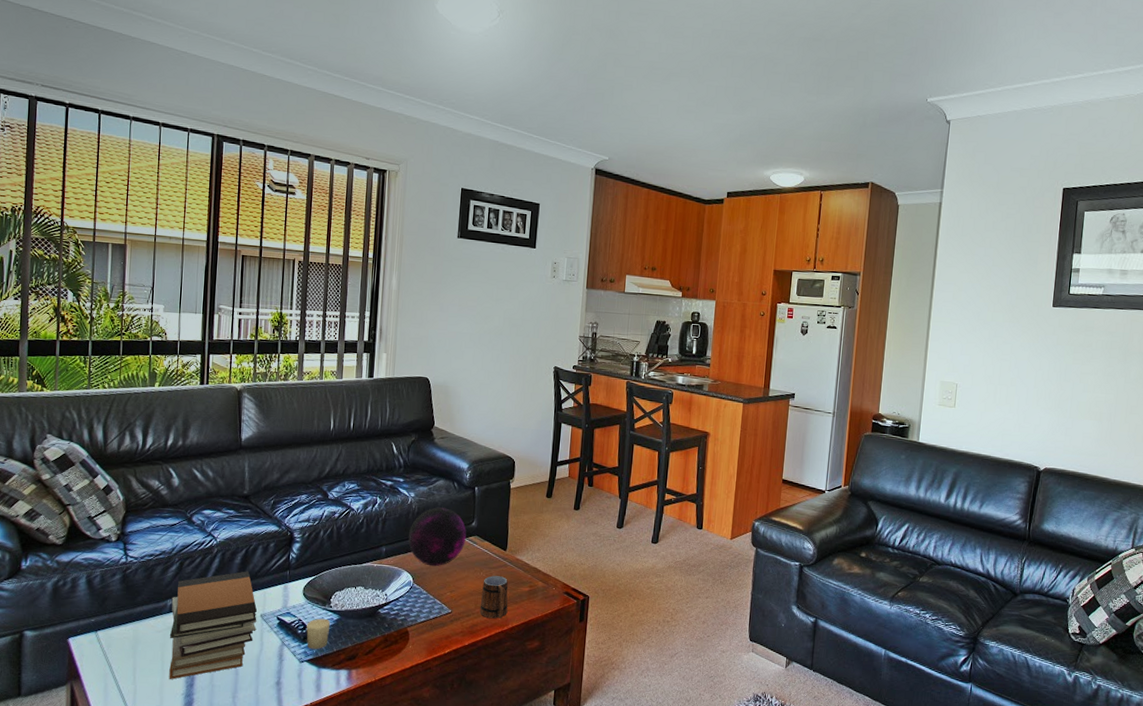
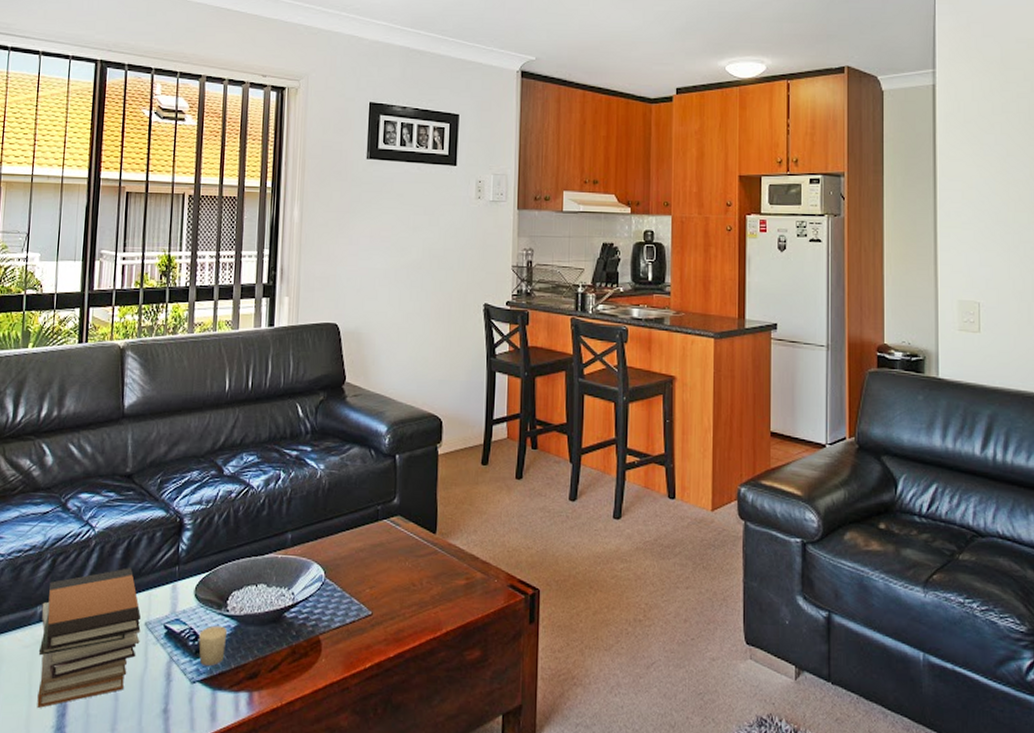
decorative orb: present [408,507,466,567] -> none [317,481,387,556]
mug: present [479,575,508,619] -> none [406,566,441,622]

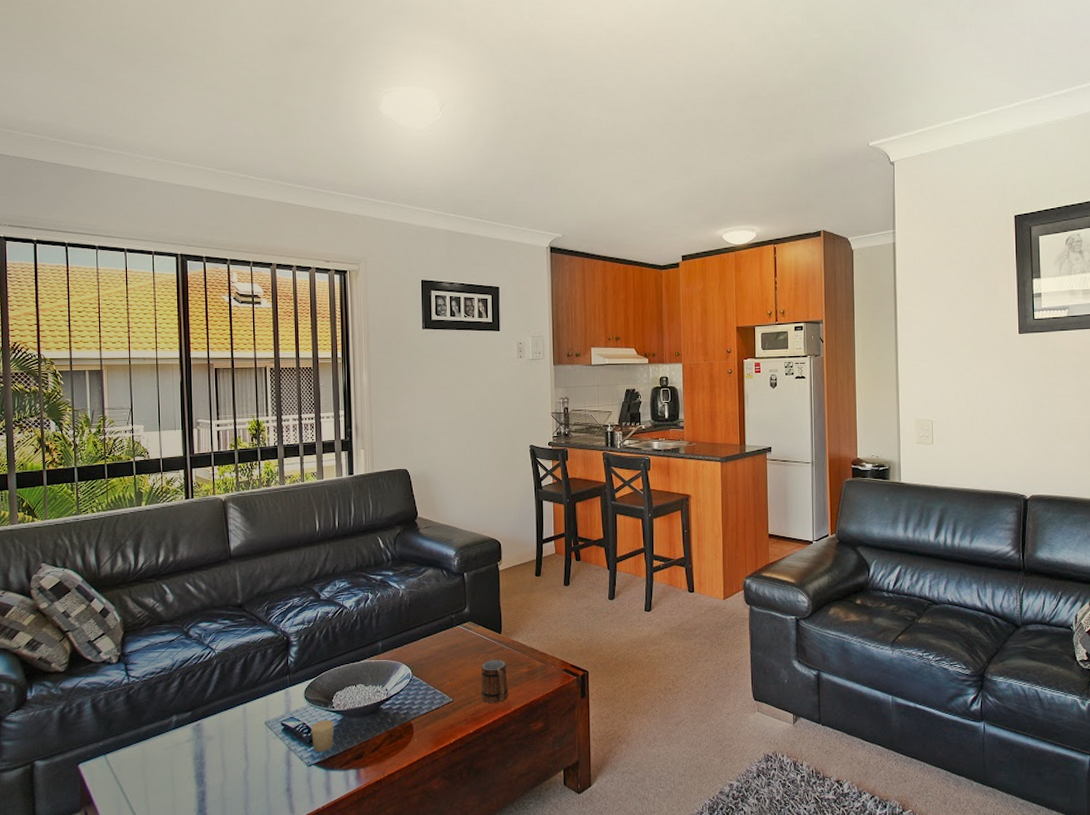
book stack: present [37,568,142,708] -> none [176,680,262,796]
mug: none [406,566,441,622] -> present [480,660,509,704]

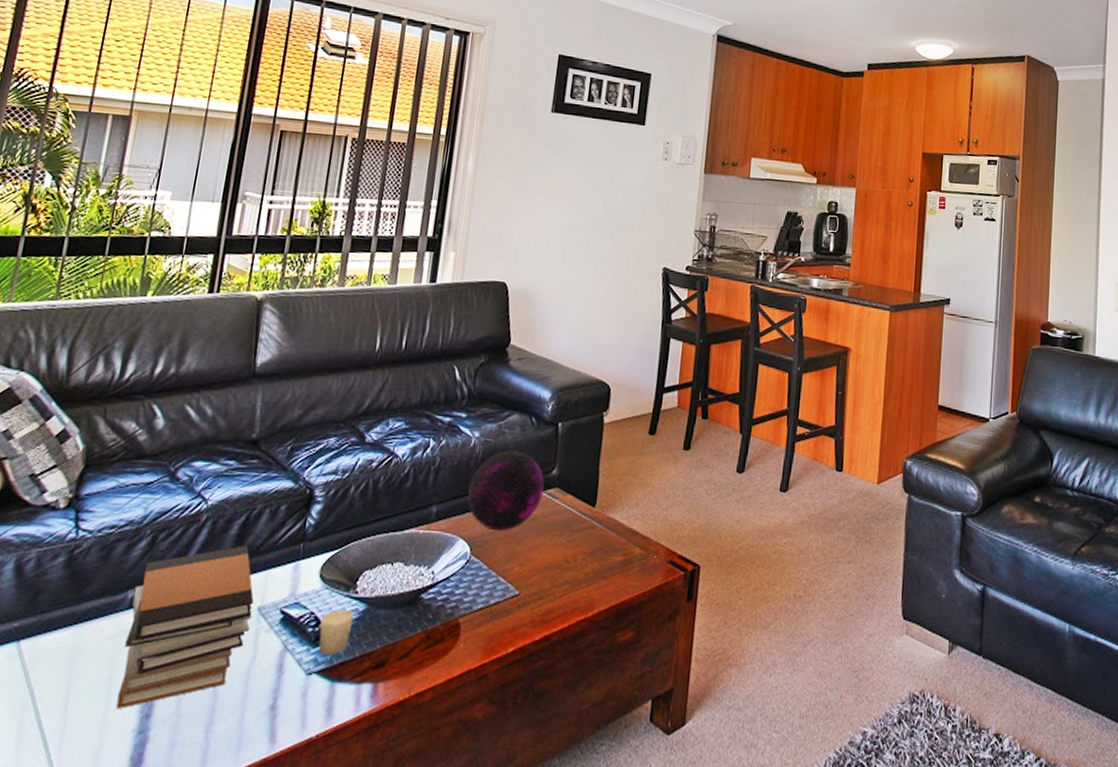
book stack: none [176,680,262,796] -> present [116,545,254,709]
decorative orb: none [402,597,460,657] -> present [467,450,545,531]
mug: present [480,660,509,704] -> none [556,541,596,602]

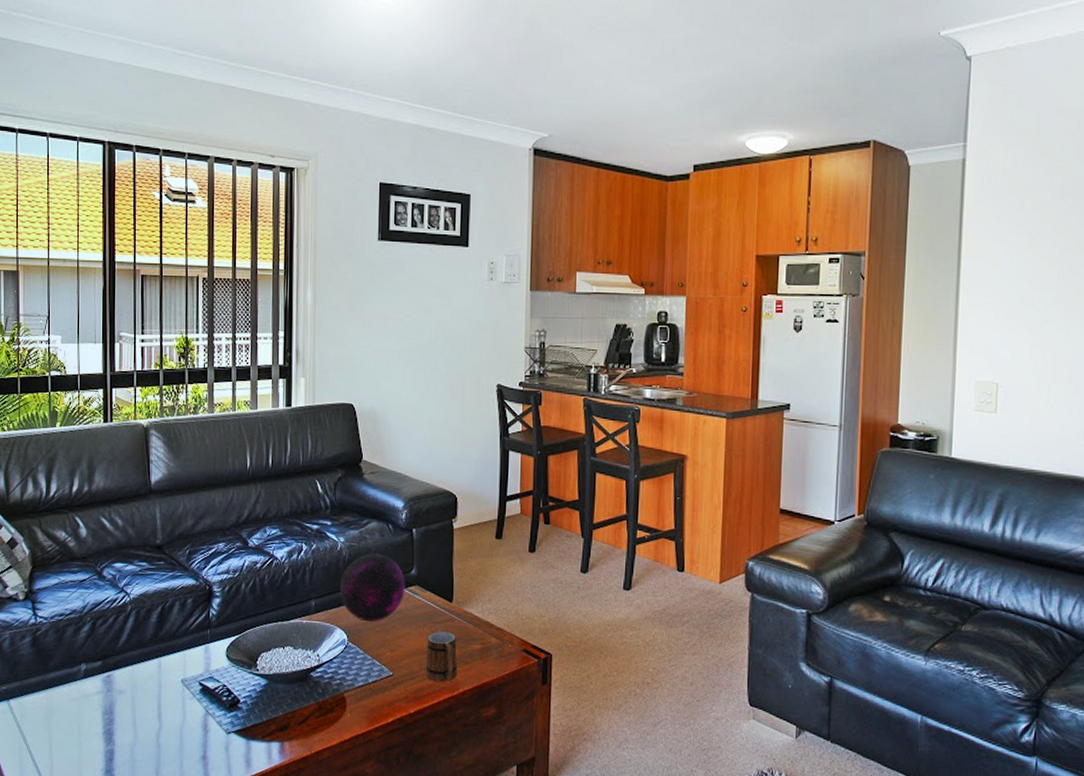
book stack: present [116,545,254,709] -> none [85,631,178,753]
candle: present [318,609,355,656] -> none [232,683,258,720]
mug: none [556,541,596,602] -> present [425,631,458,682]

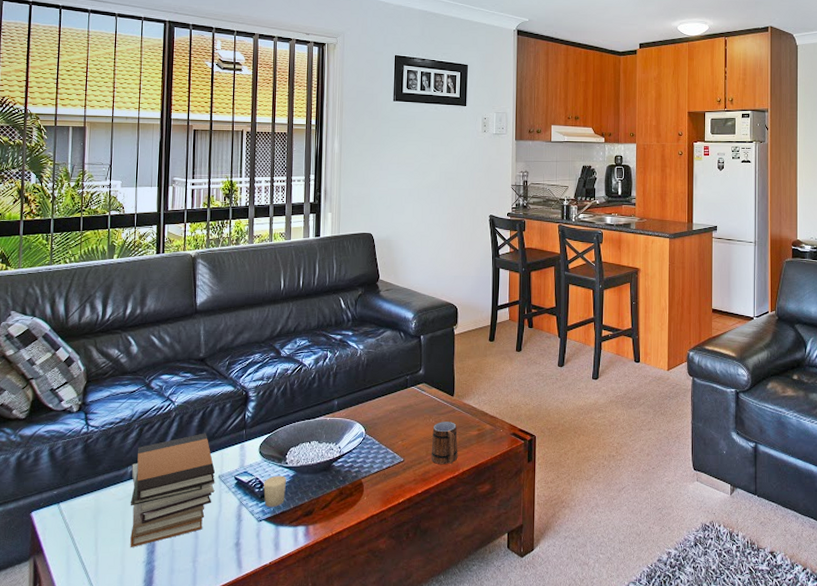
book stack: none [85,631,178,753] -> present [130,433,216,547]
candle: none [232,683,258,720] -> present [263,475,287,508]
decorative orb: present [339,553,405,622] -> none [358,358,414,416]

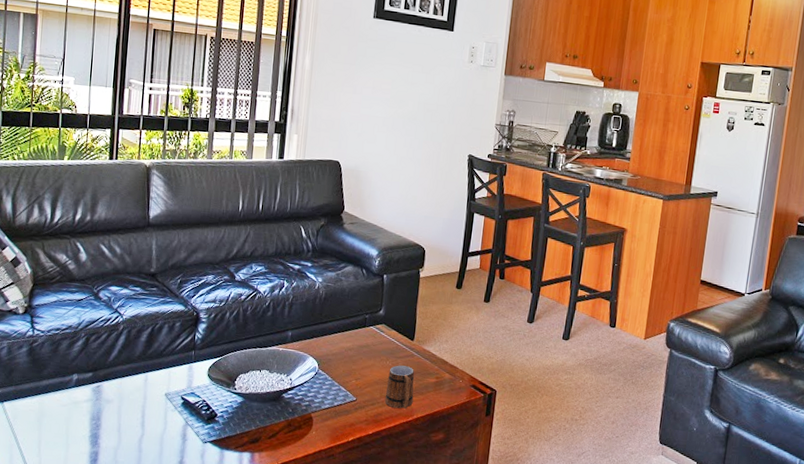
book stack: present [130,433,216,547] -> none [73,349,162,454]
candle: present [263,475,287,508] -> none [210,400,235,431]

